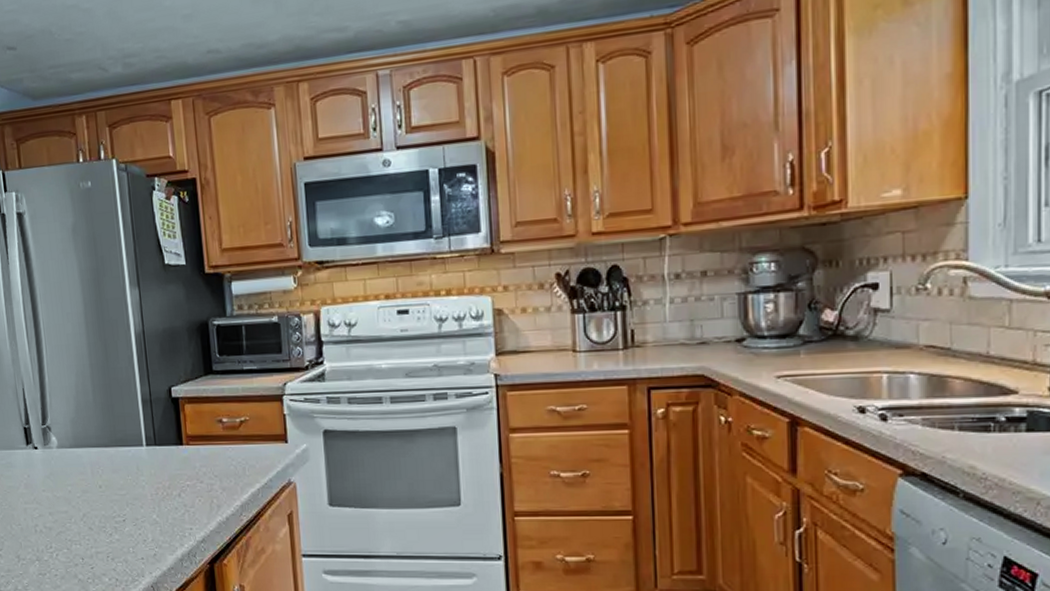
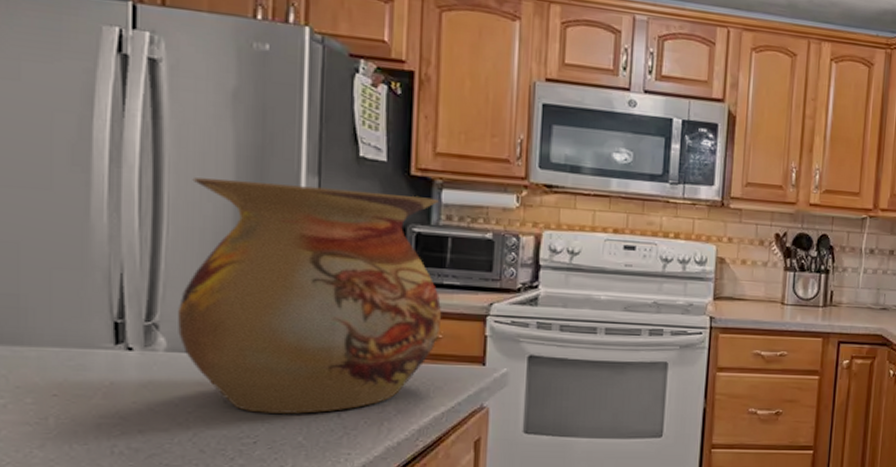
vase: none [56,291,247,495] -> present [178,178,442,414]

